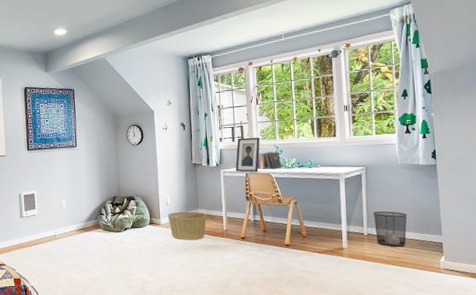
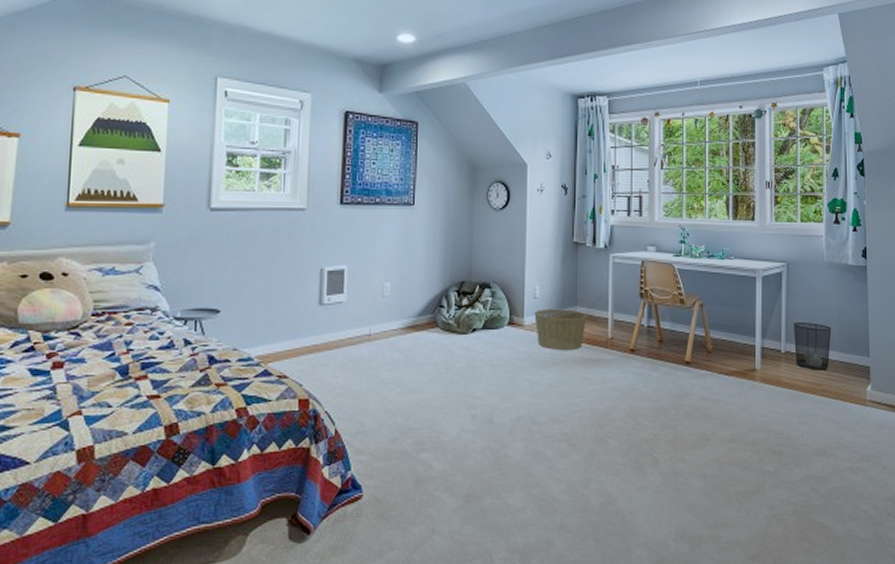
picture frame: present [235,137,260,173] -> none [629,212,662,261]
books: present [257,151,282,169] -> none [657,232,688,258]

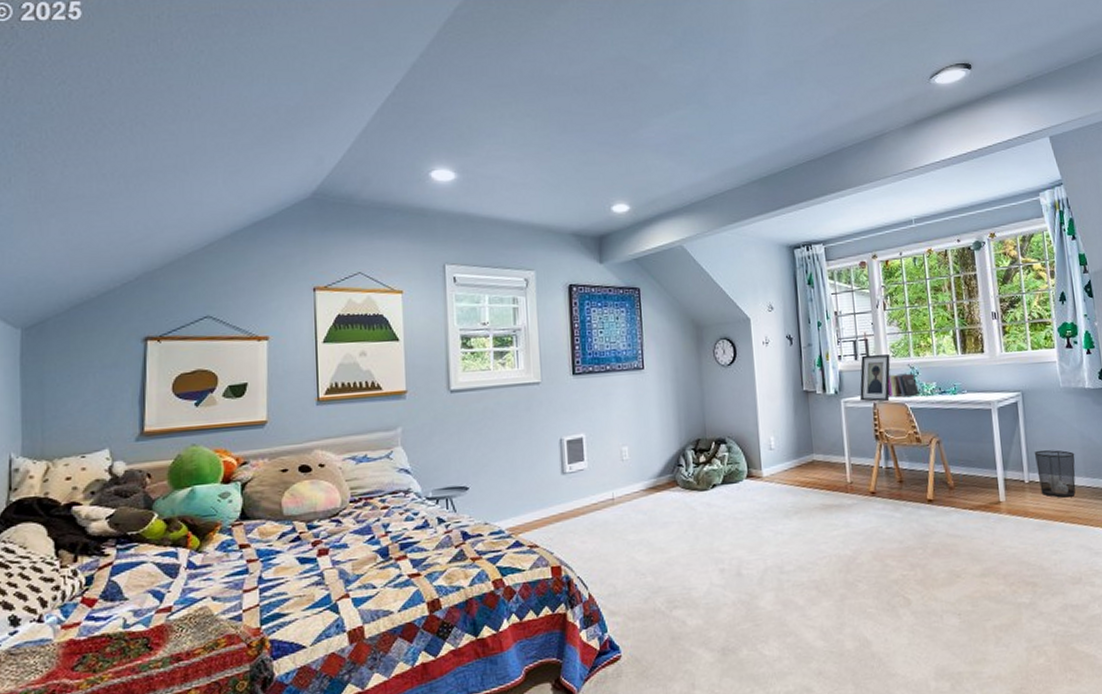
basket: present [534,309,587,351] -> none [771,457,825,500]
picture frame: none [629,212,662,261] -> present [860,354,891,402]
books: none [657,232,688,258] -> present [887,373,920,398]

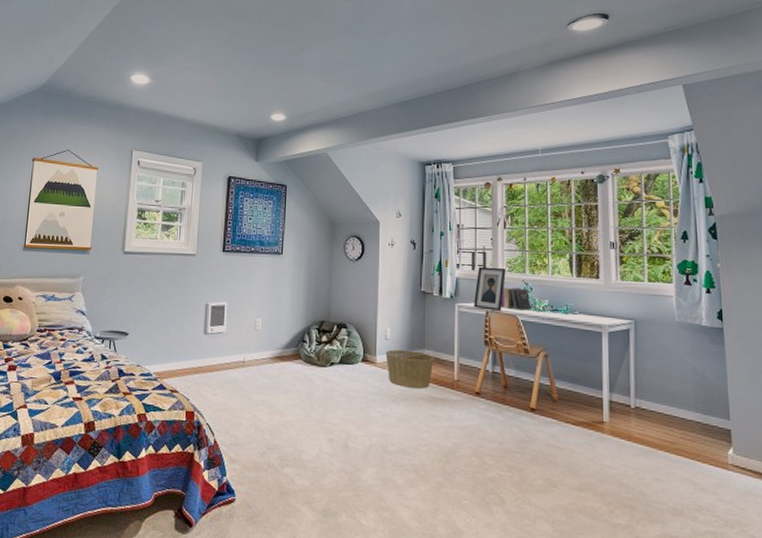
basket: none [771,457,825,500] -> present [385,350,434,389]
waste bin: present [1034,450,1076,498] -> none [642,378,686,429]

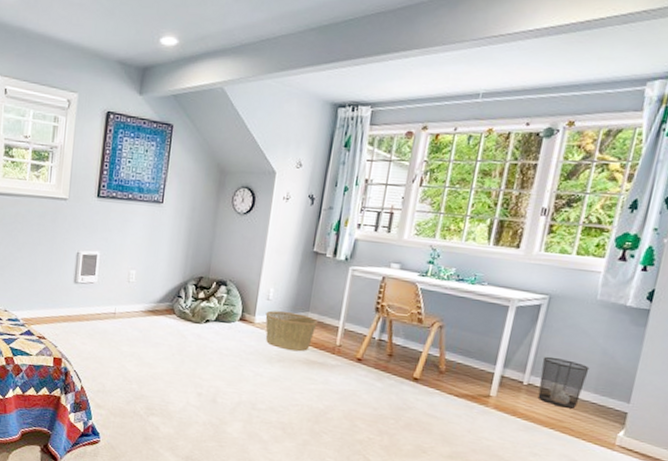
picture frame: present [474,266,506,312] -> none [370,228,413,278]
books: present [501,286,531,311] -> none [400,250,435,278]
waste bin: none [642,378,686,429] -> present [538,356,590,409]

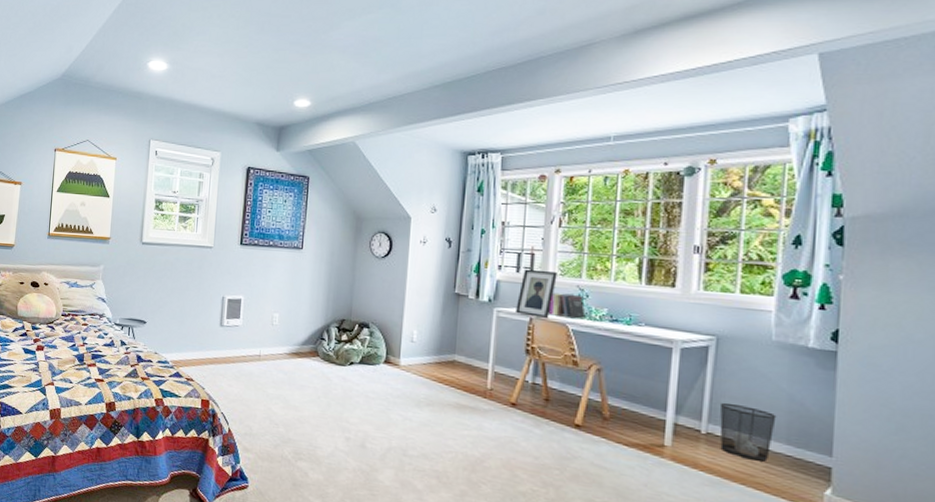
basket: present [265,310,318,352] -> none [410,353,466,396]
picture frame: none [370,228,413,278] -> present [516,269,557,319]
books: none [400,250,435,278] -> present [548,291,586,319]

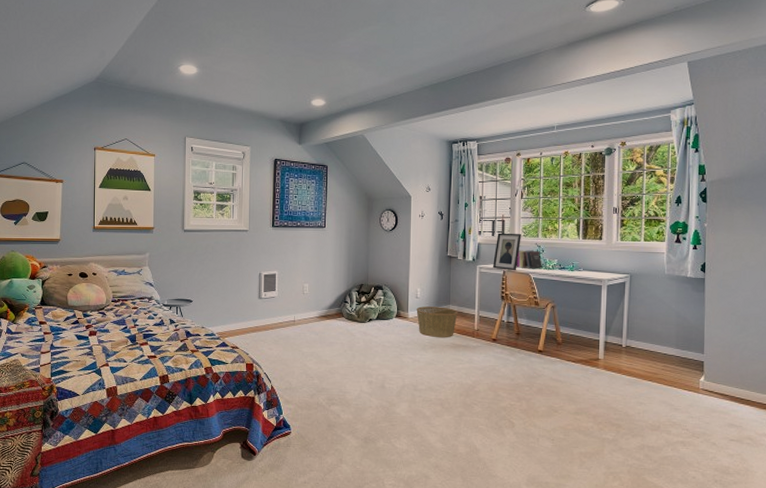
basket: none [410,353,466,396] -> present [416,306,458,338]
waste bin: present [719,403,777,462] -> none [633,322,669,363]

